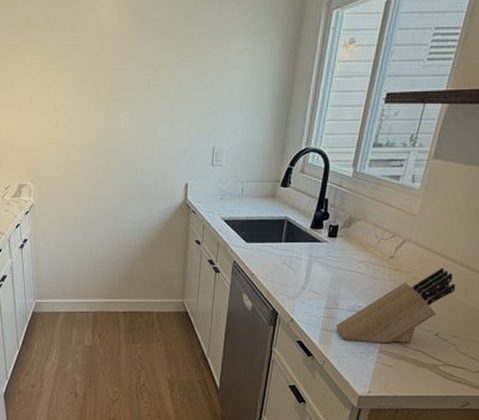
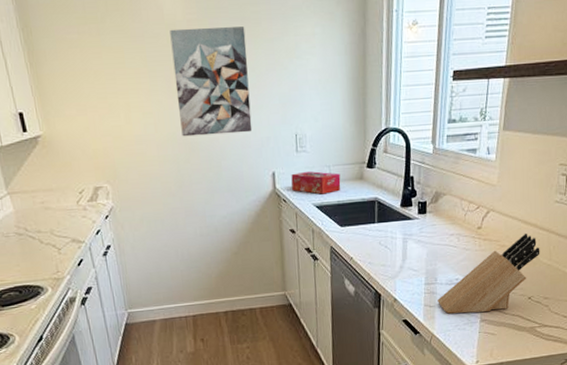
wall art: none [103,38,176,143] -> present [170,27,252,137]
tissue box: none [203,185,253,209] -> present [291,171,341,195]

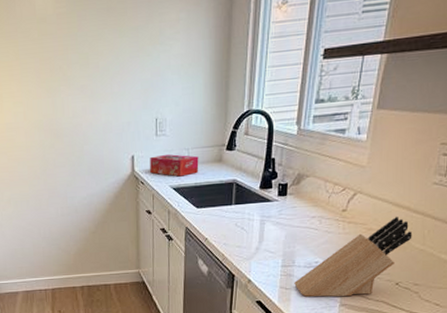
wall art: present [170,27,252,137] -> none [41,16,114,124]

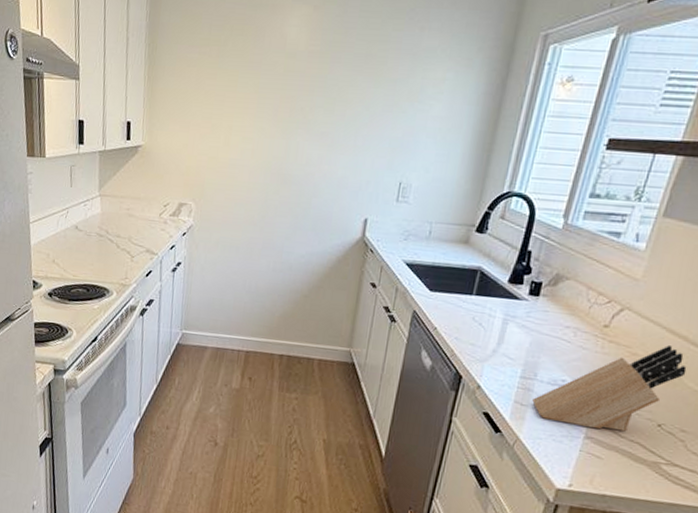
tissue box: present [150,154,199,177] -> none [383,223,442,253]

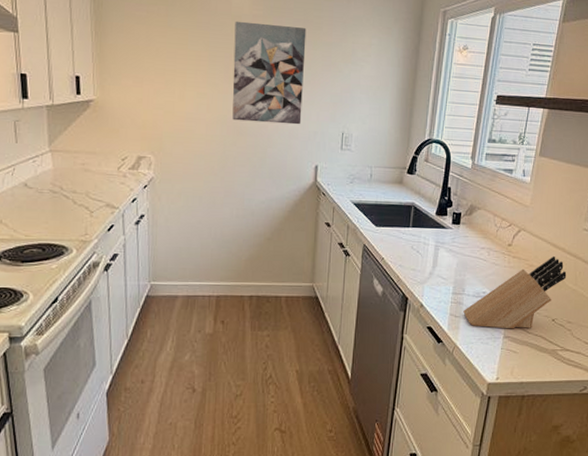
wall art: none [277,58,368,173] -> present [232,21,307,125]

